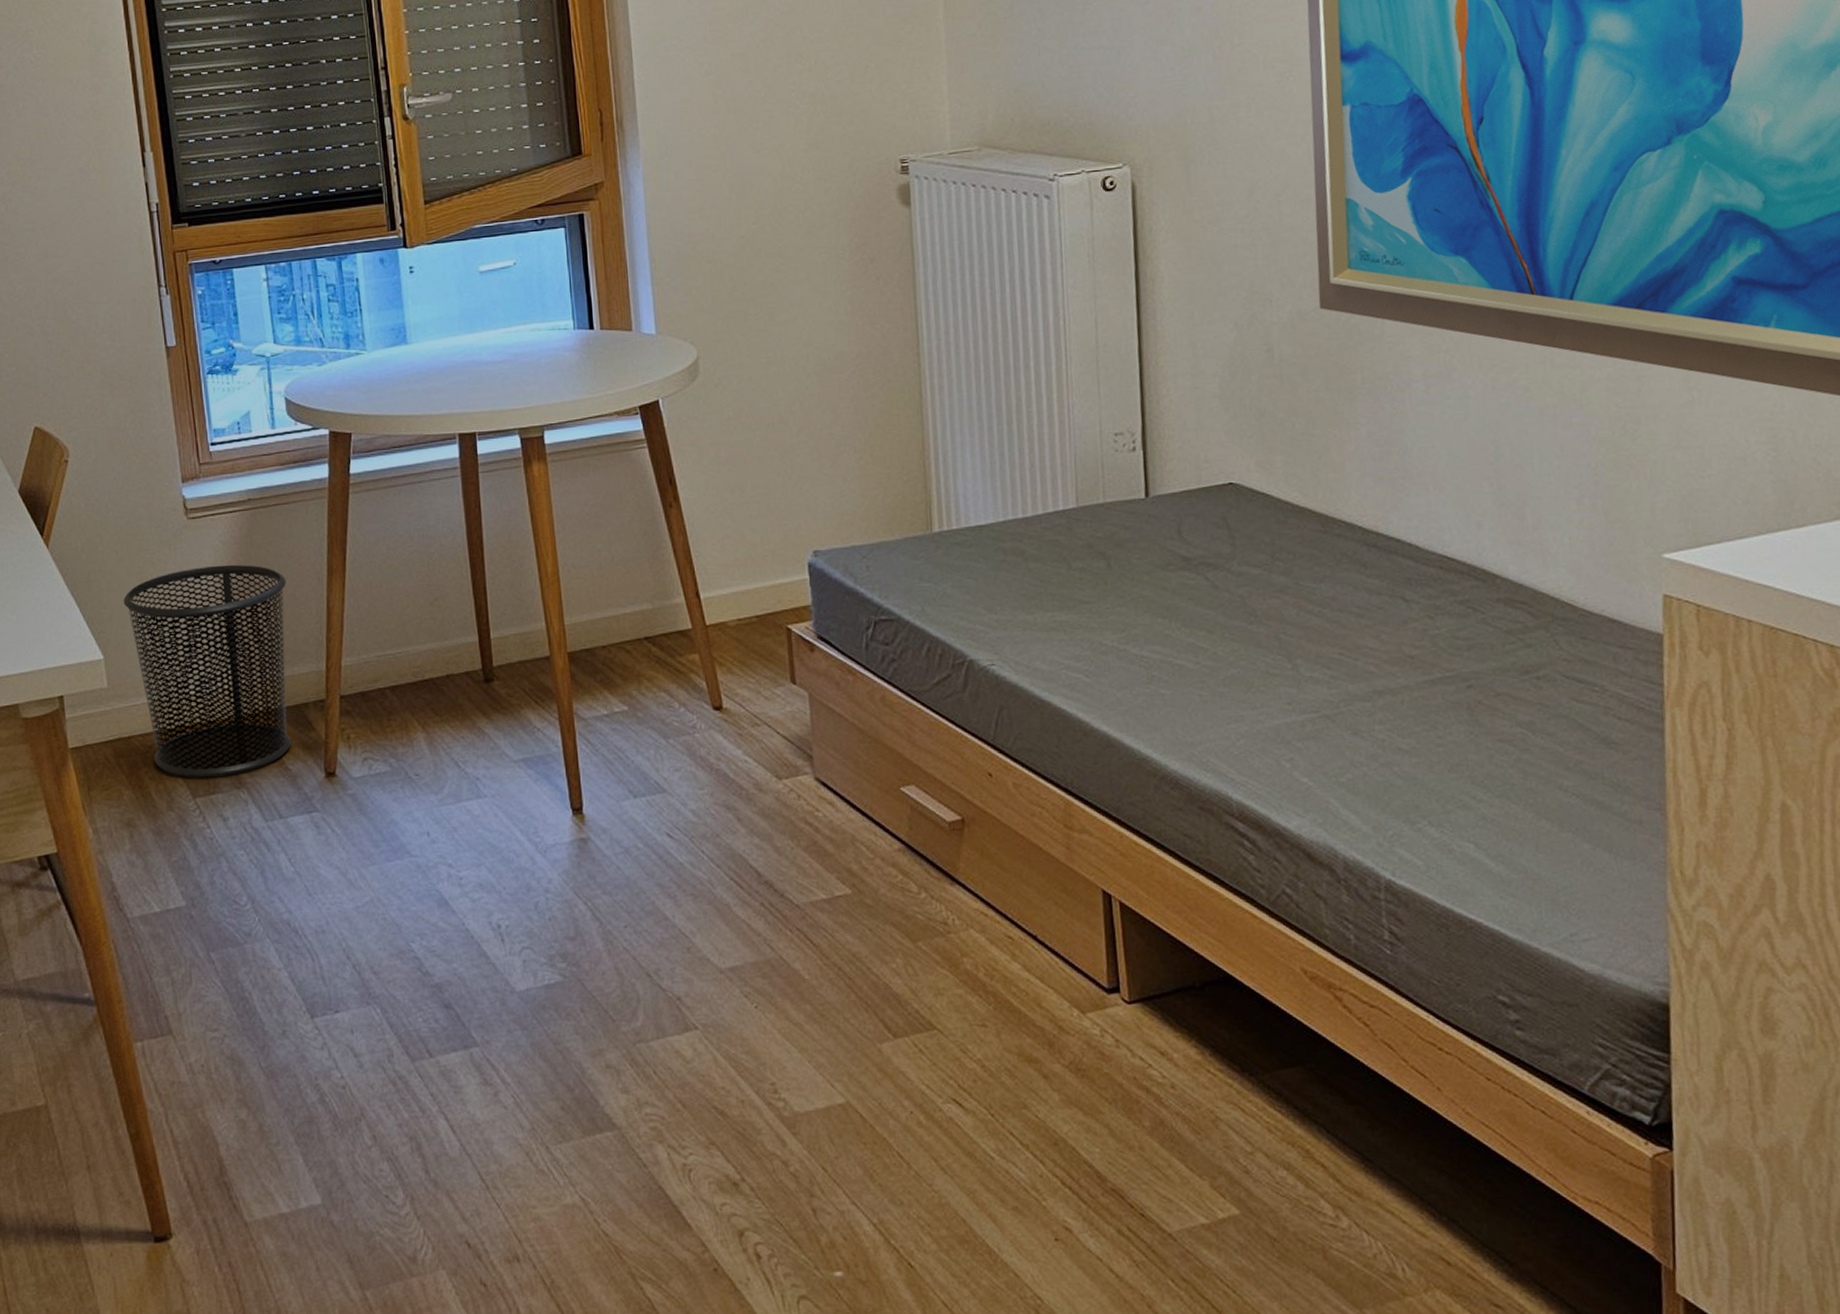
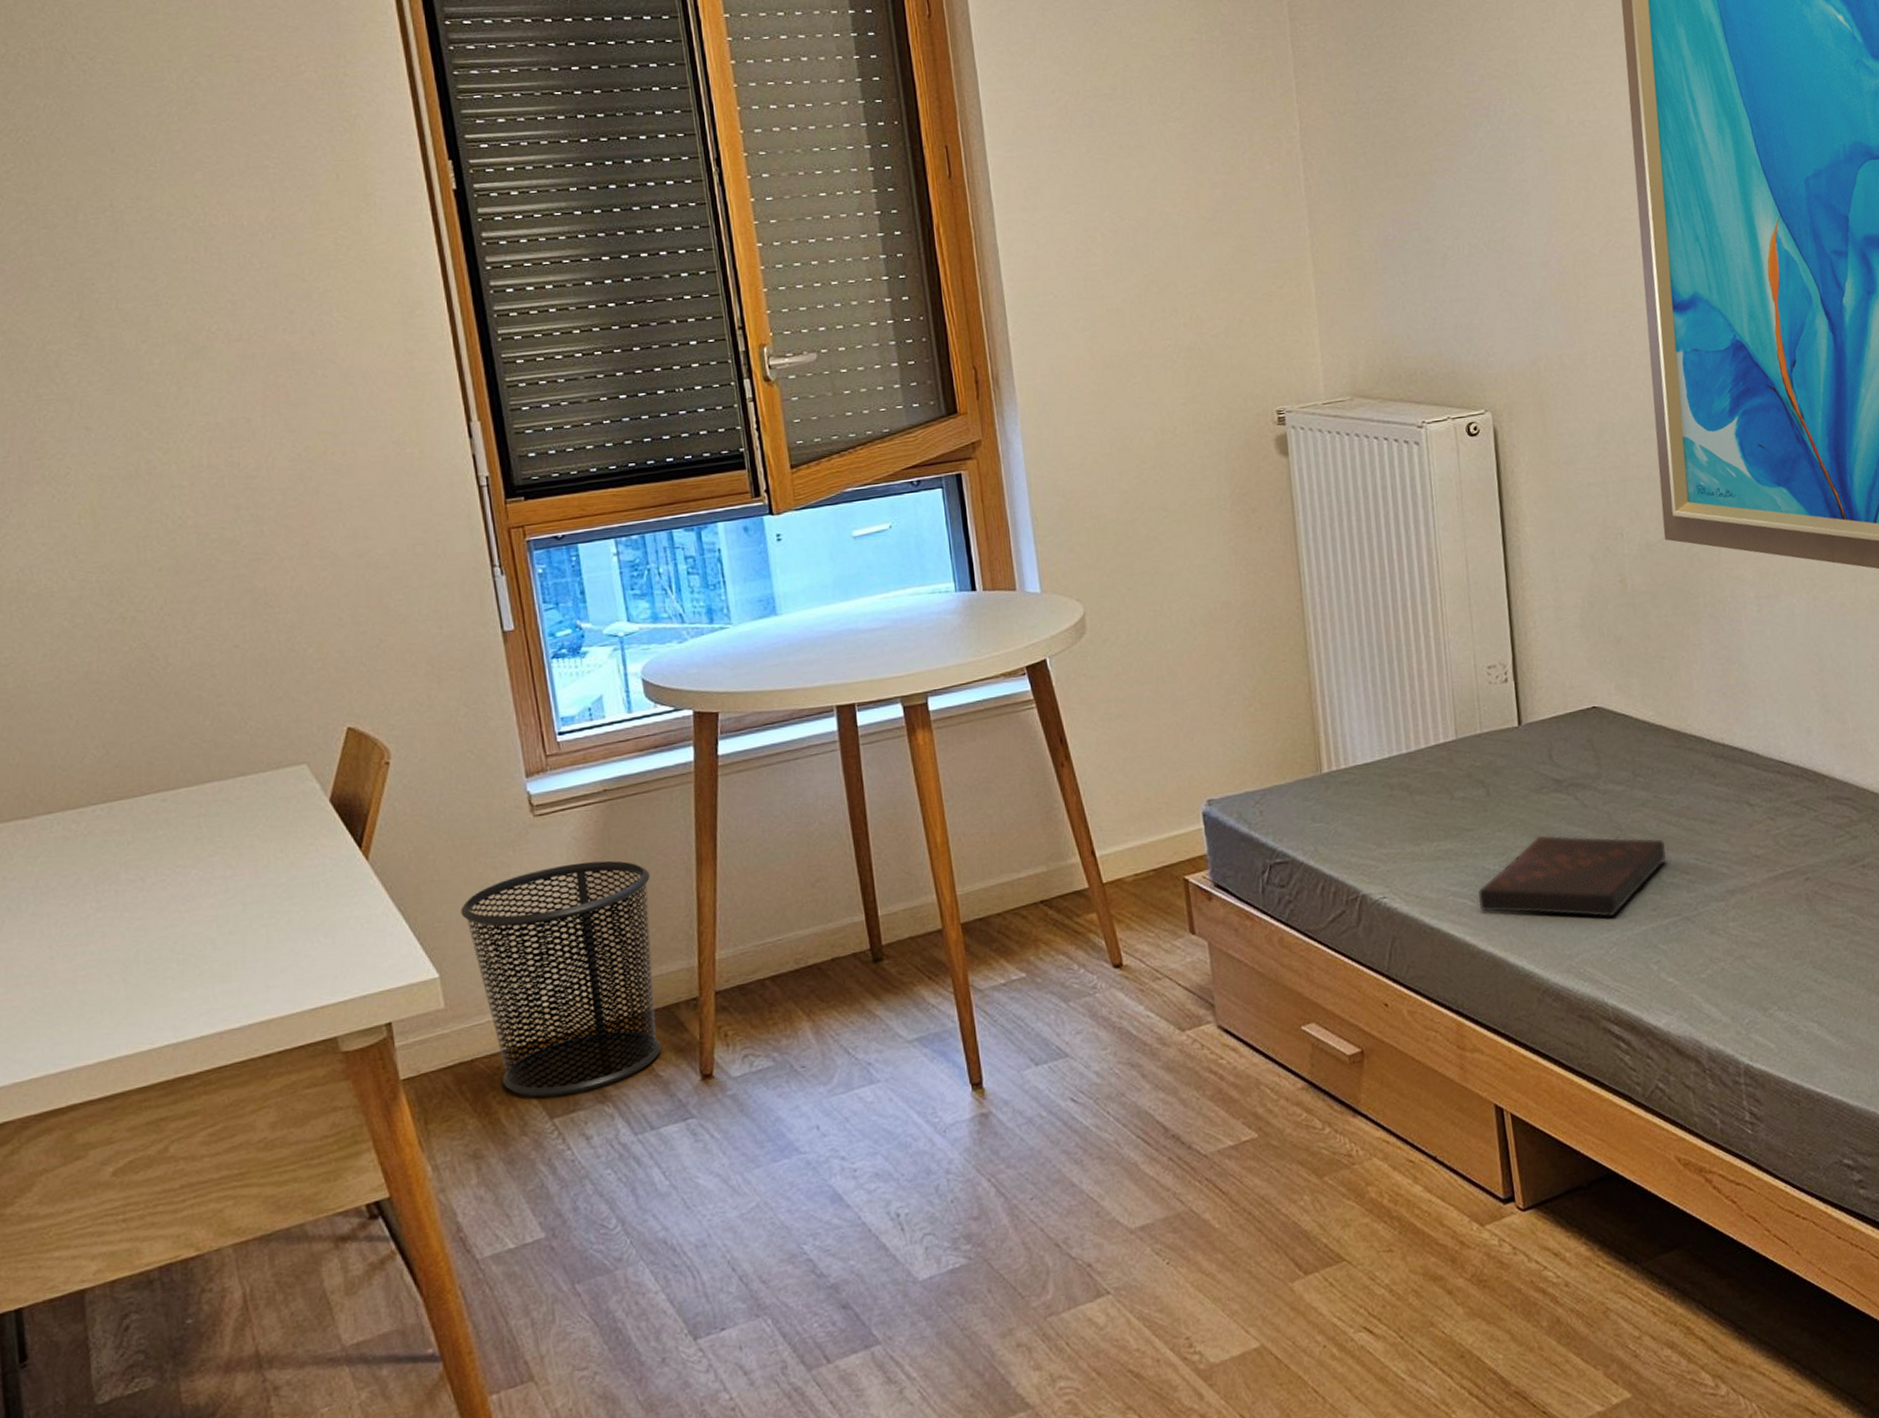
book: none [1093,615,1307,708] -> present [1477,835,1667,918]

